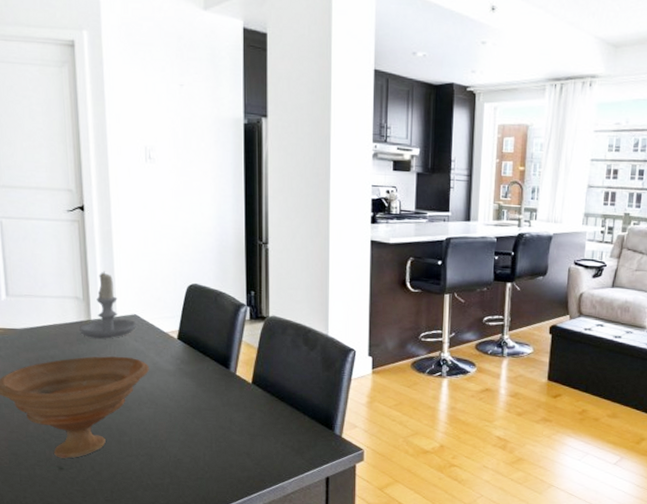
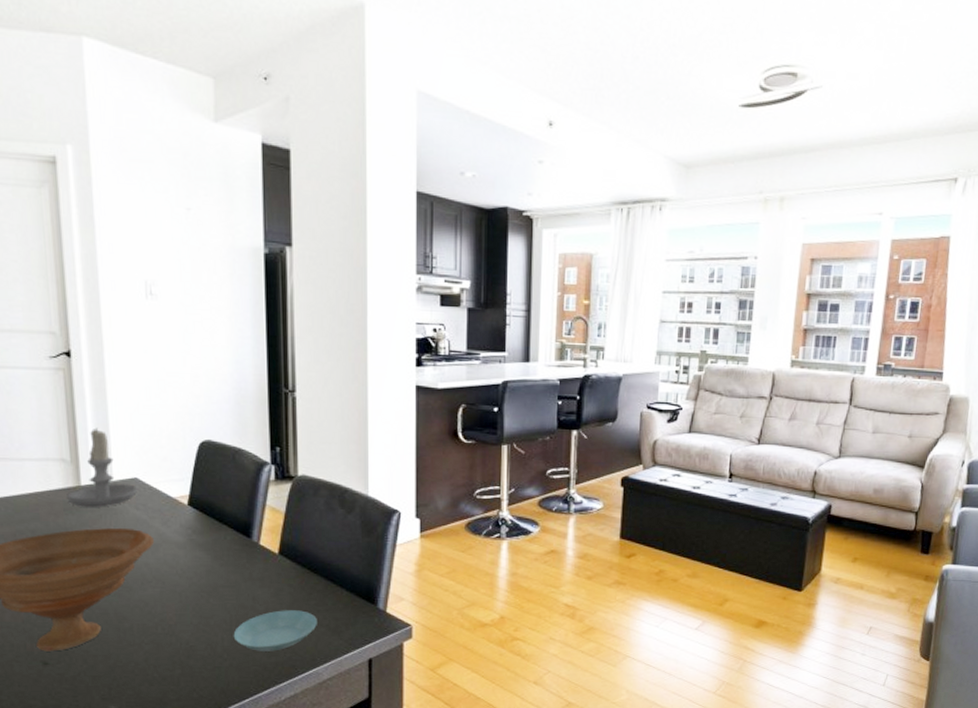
saucer: none [213,432,283,467] -> present [233,610,317,651]

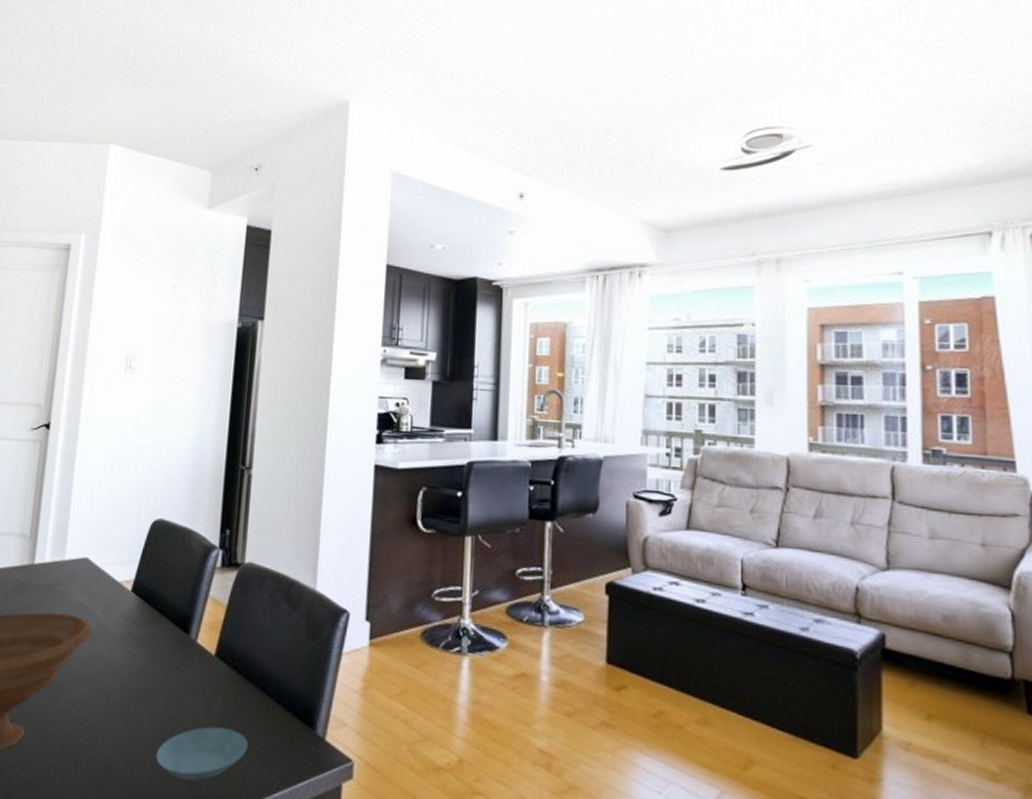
candle: present [67,427,137,507] -> none [19,502,86,589]

